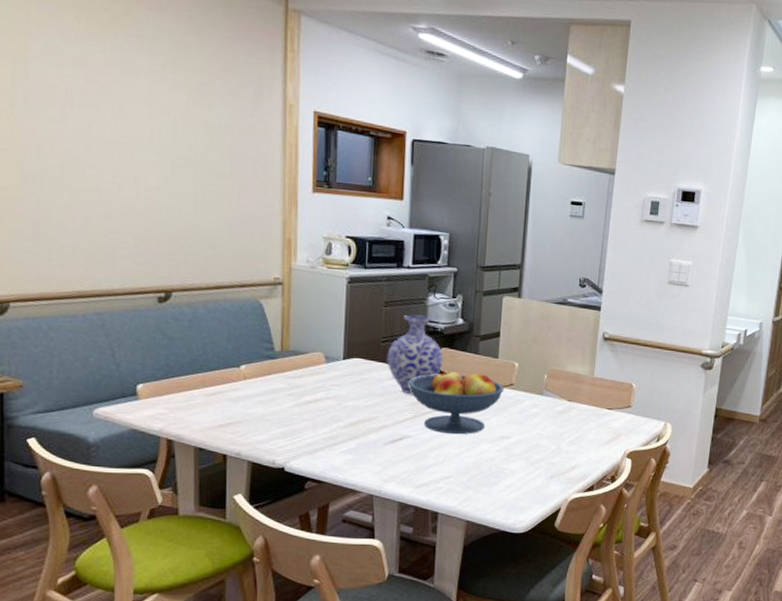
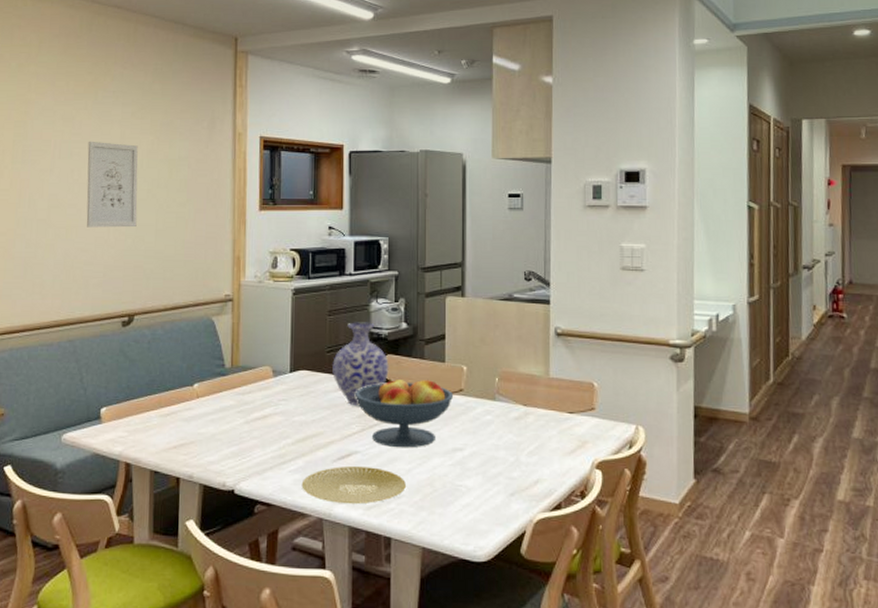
wall art: none [108,92,172,197] -> present [86,141,138,228]
plate: none [353,448,454,483] -> present [301,465,406,505]

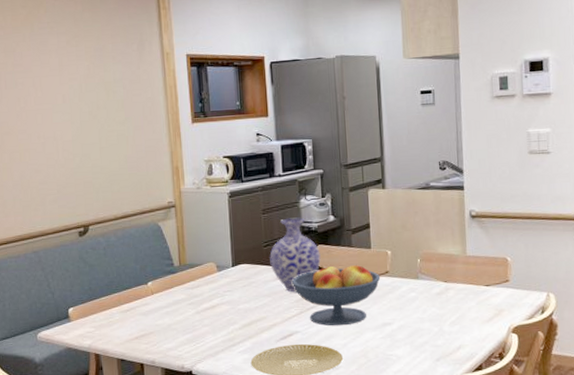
wall art: present [86,141,138,228] -> none [30,70,82,150]

